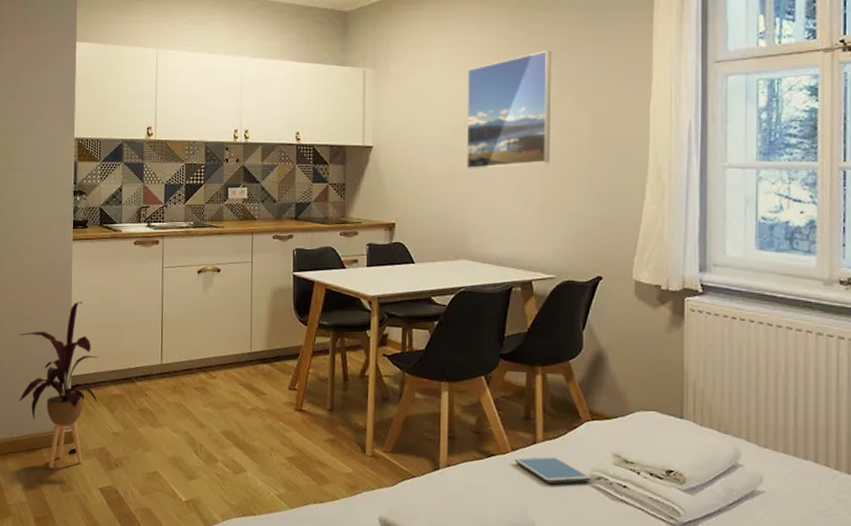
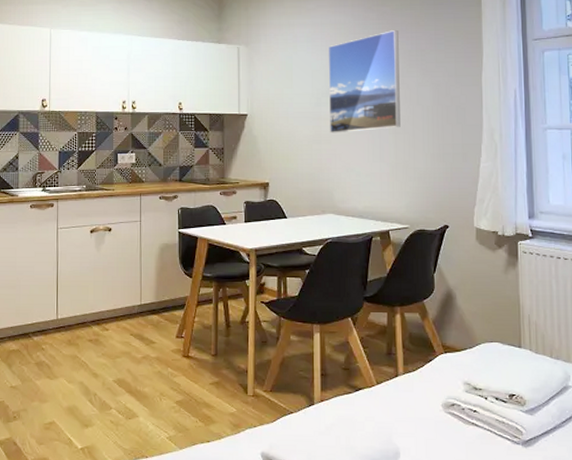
tablet: present [514,456,592,484] -> none [379,387,447,412]

